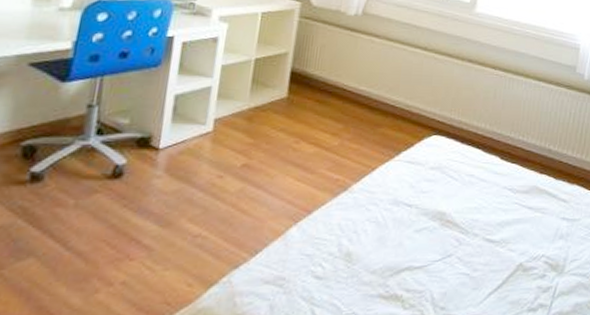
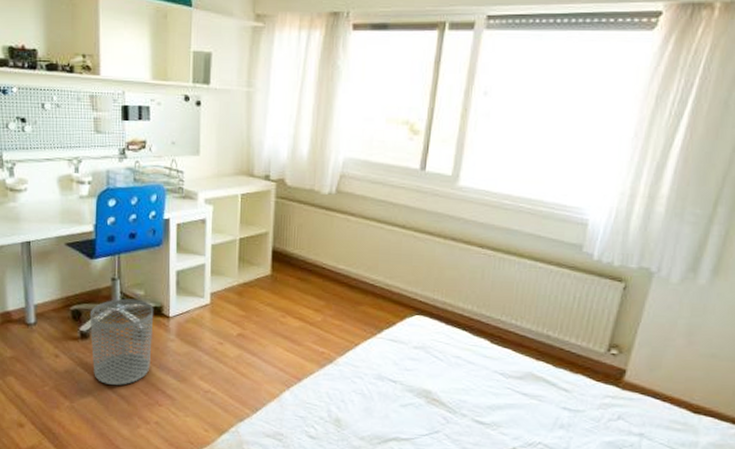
waste bin: none [41,128,140,239] -> present [89,298,154,385]

